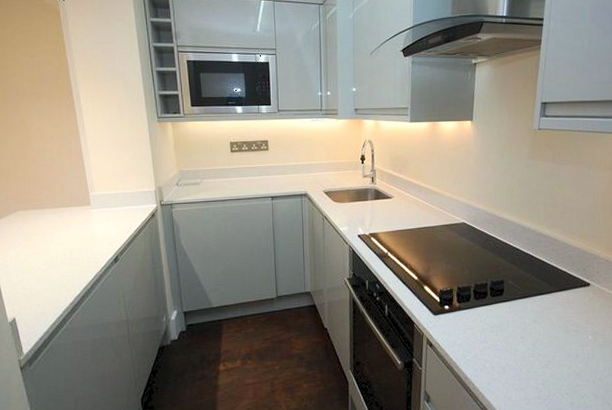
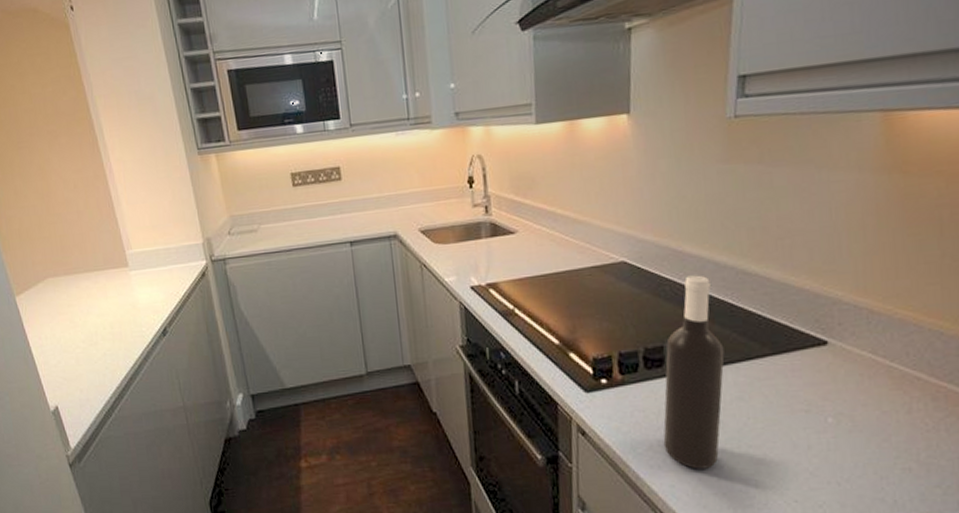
wine bottle: none [484,235,526,372] -> present [663,275,725,469]

